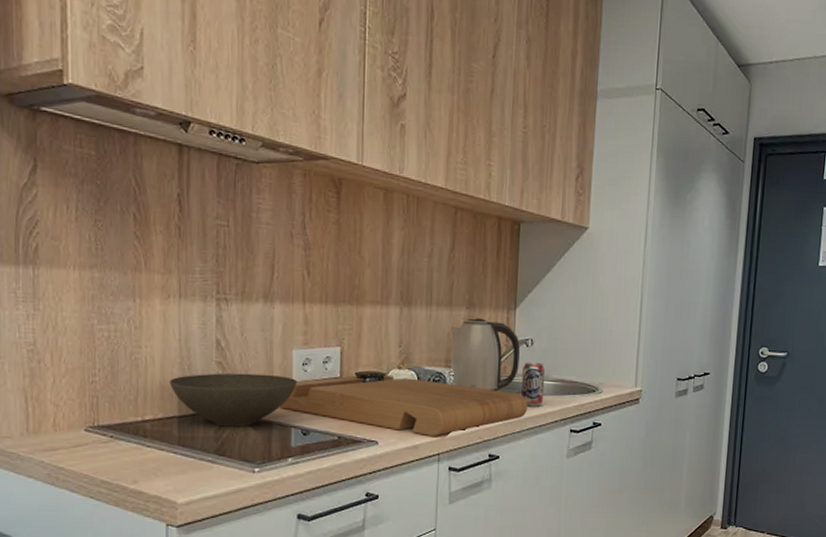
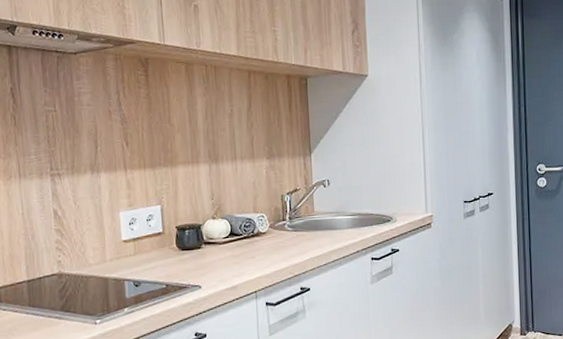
bowl: present [170,373,298,427] -> none [17,235,127,286]
cutting board: present [280,374,528,436] -> none [113,225,331,276]
kettle: present [449,318,520,392] -> none [256,166,319,231]
beverage can: present [521,362,545,407] -> none [323,200,344,241]

